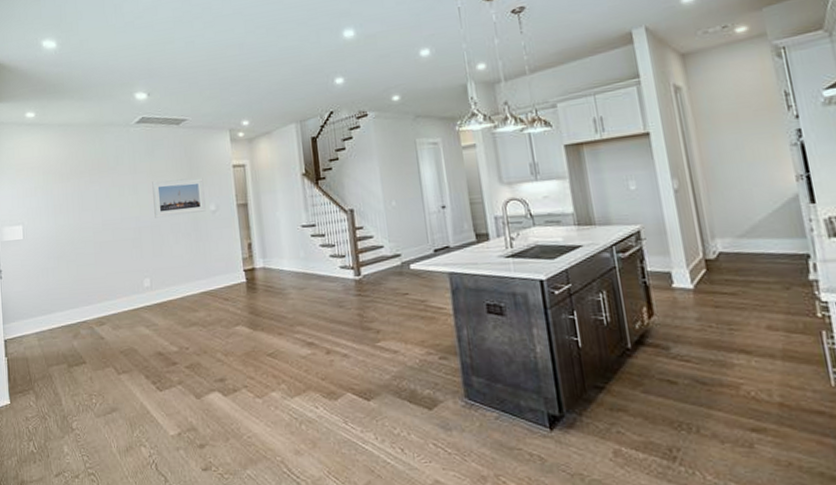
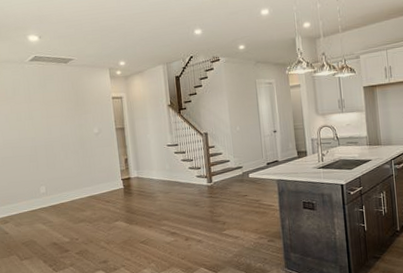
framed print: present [152,178,206,218] -> none [45,107,91,139]

